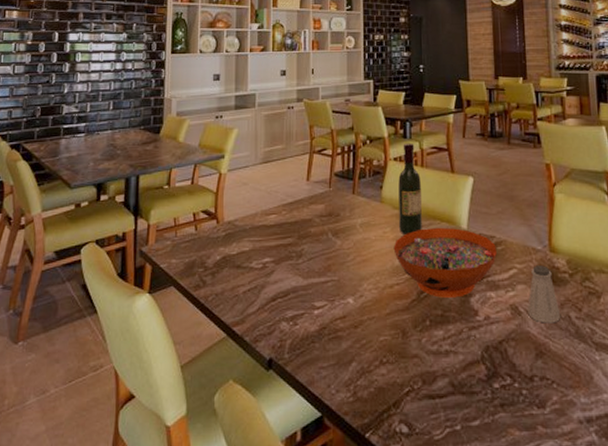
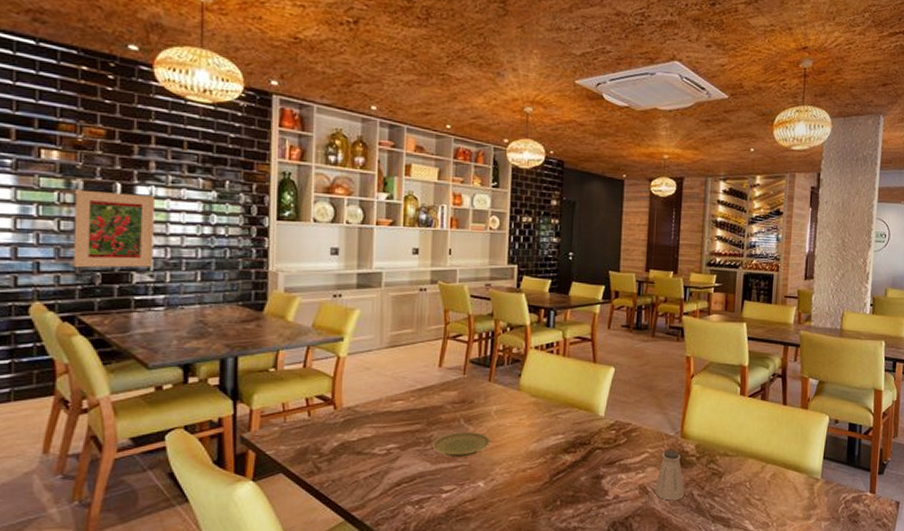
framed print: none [22,40,81,104] -> present [73,189,154,268]
plate: none [304,246,358,273] -> present [432,432,491,458]
decorative bowl: present [393,227,497,298] -> none [528,414,631,480]
wine bottle: present [398,143,423,234] -> none [536,331,562,421]

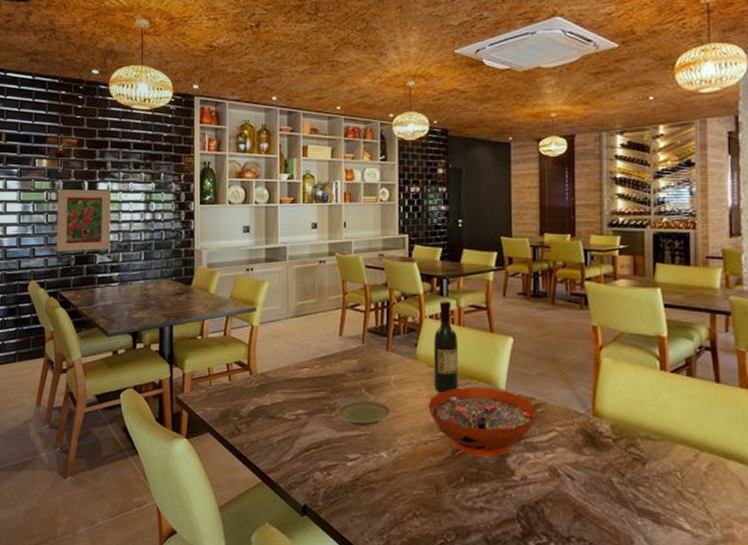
decorative bowl: none [528,414,631,480] -> present [428,386,536,457]
wine bottle: none [536,331,562,421] -> present [434,300,459,393]
saltshaker: present [654,450,685,501] -> none [566,429,603,487]

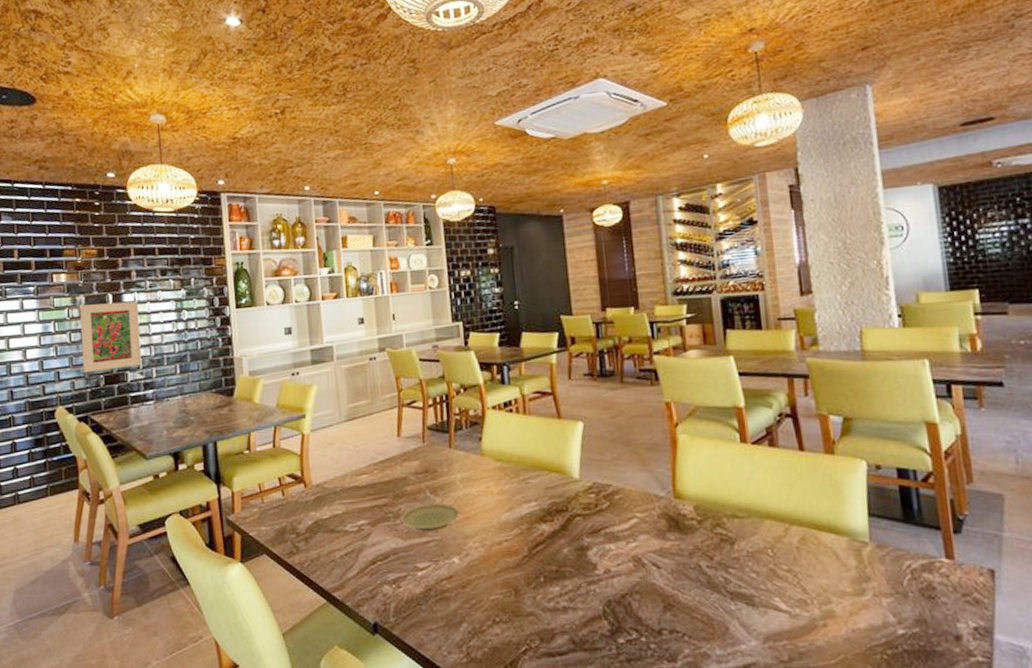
decorative bowl: present [428,386,536,457] -> none [498,478,614,553]
wine bottle: present [434,300,459,393] -> none [498,388,529,488]

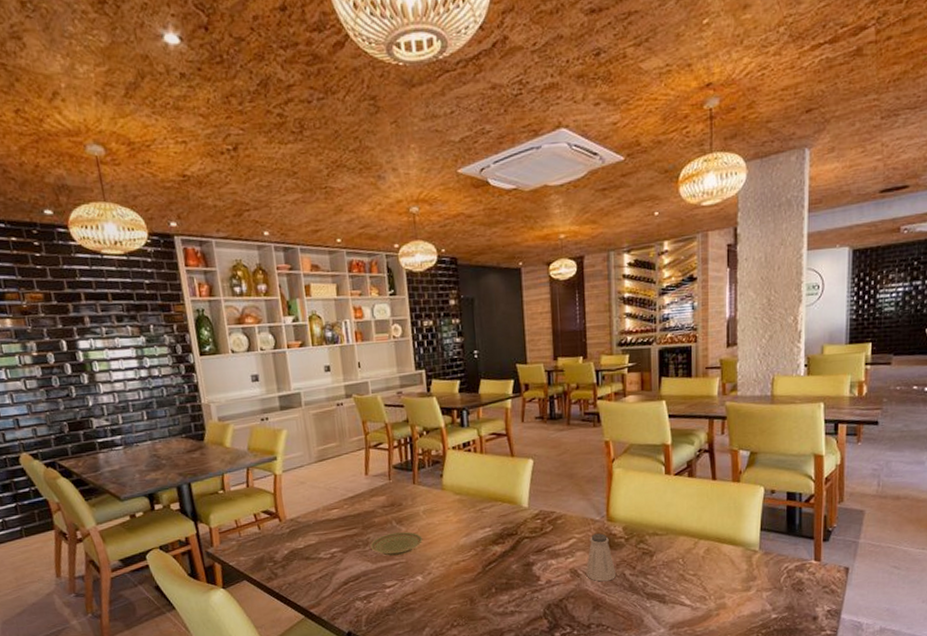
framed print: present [80,301,142,373] -> none [32,348,106,420]
saltshaker: none [651,513,691,574] -> present [585,533,617,582]

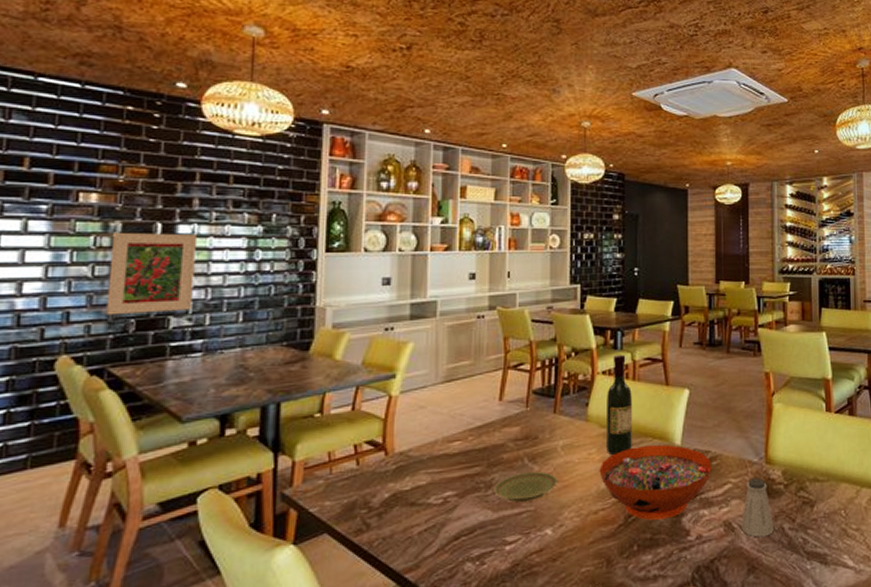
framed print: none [32,348,106,420] -> present [106,232,196,316]
decorative bowl: none [457,507,557,569] -> present [599,444,711,520]
wine bottle: none [458,430,484,517] -> present [607,354,633,455]

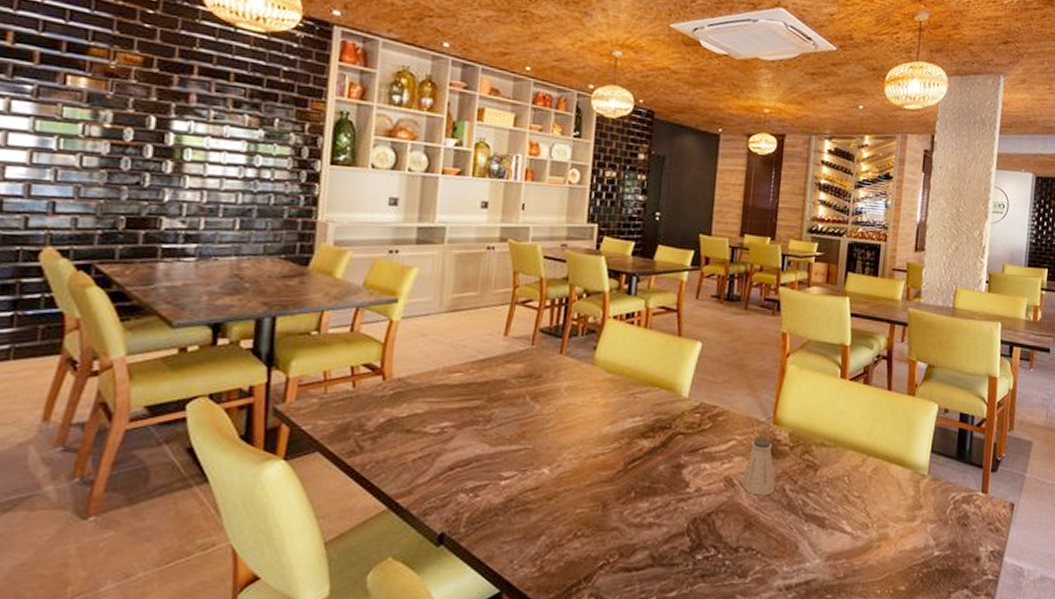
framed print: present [106,232,196,316] -> none [94,121,193,212]
plate: present [494,472,558,503] -> none [492,410,559,440]
decorative bowl: present [599,444,711,520] -> none [602,394,718,469]
wine bottle: present [607,354,633,455] -> none [611,300,643,401]

